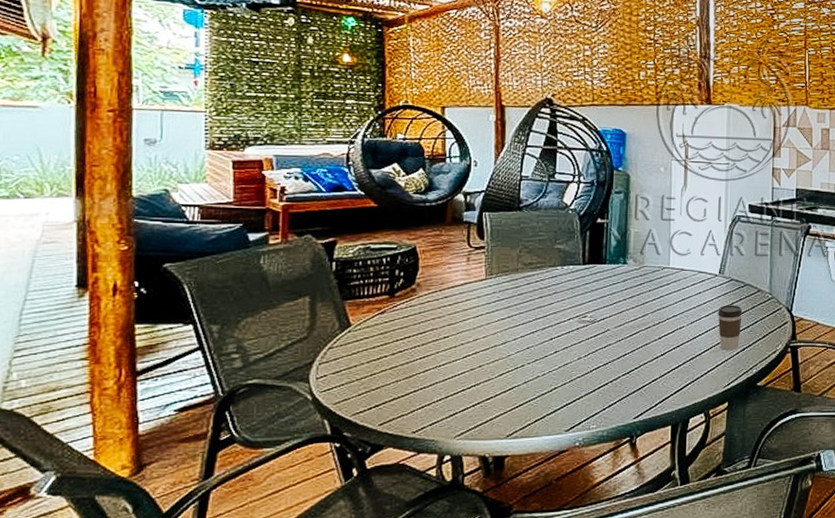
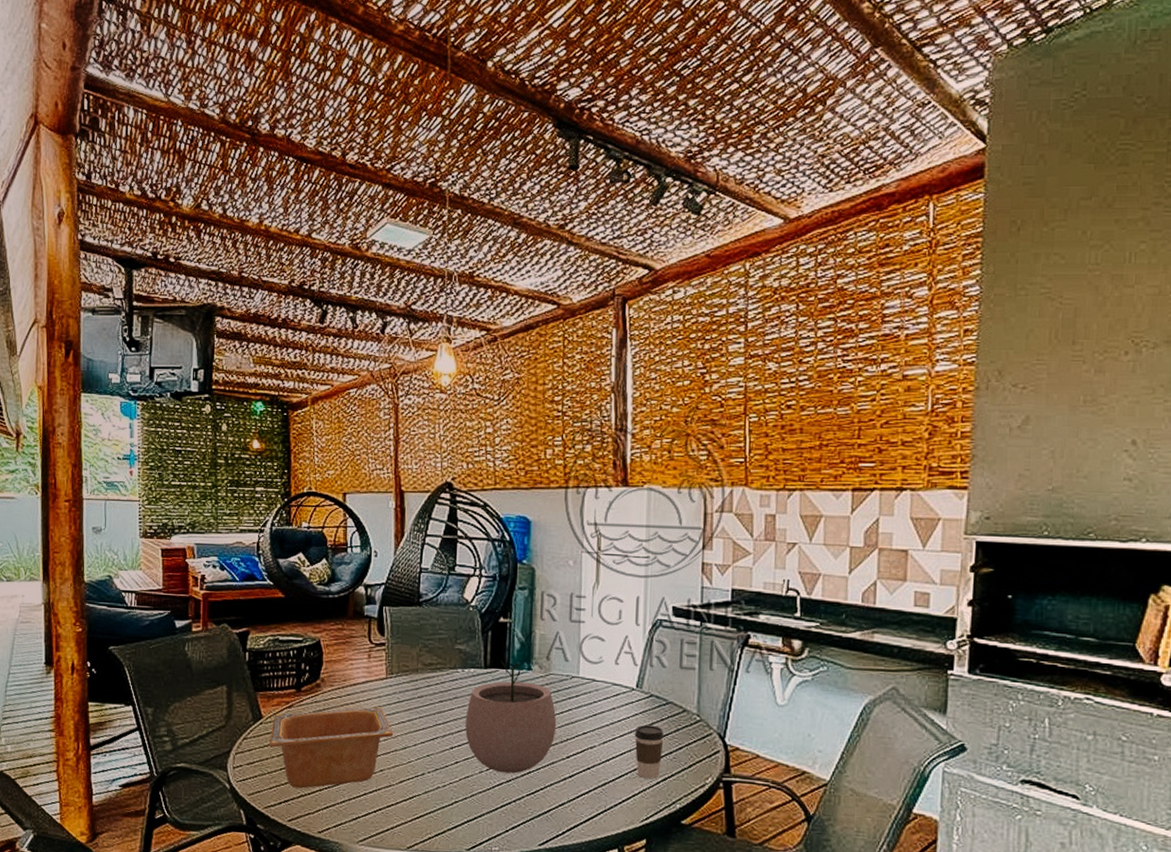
serving bowl: none [358,307,493,392] -> present [269,706,394,789]
plant pot: none [564,254,650,357] -> present [465,658,557,774]

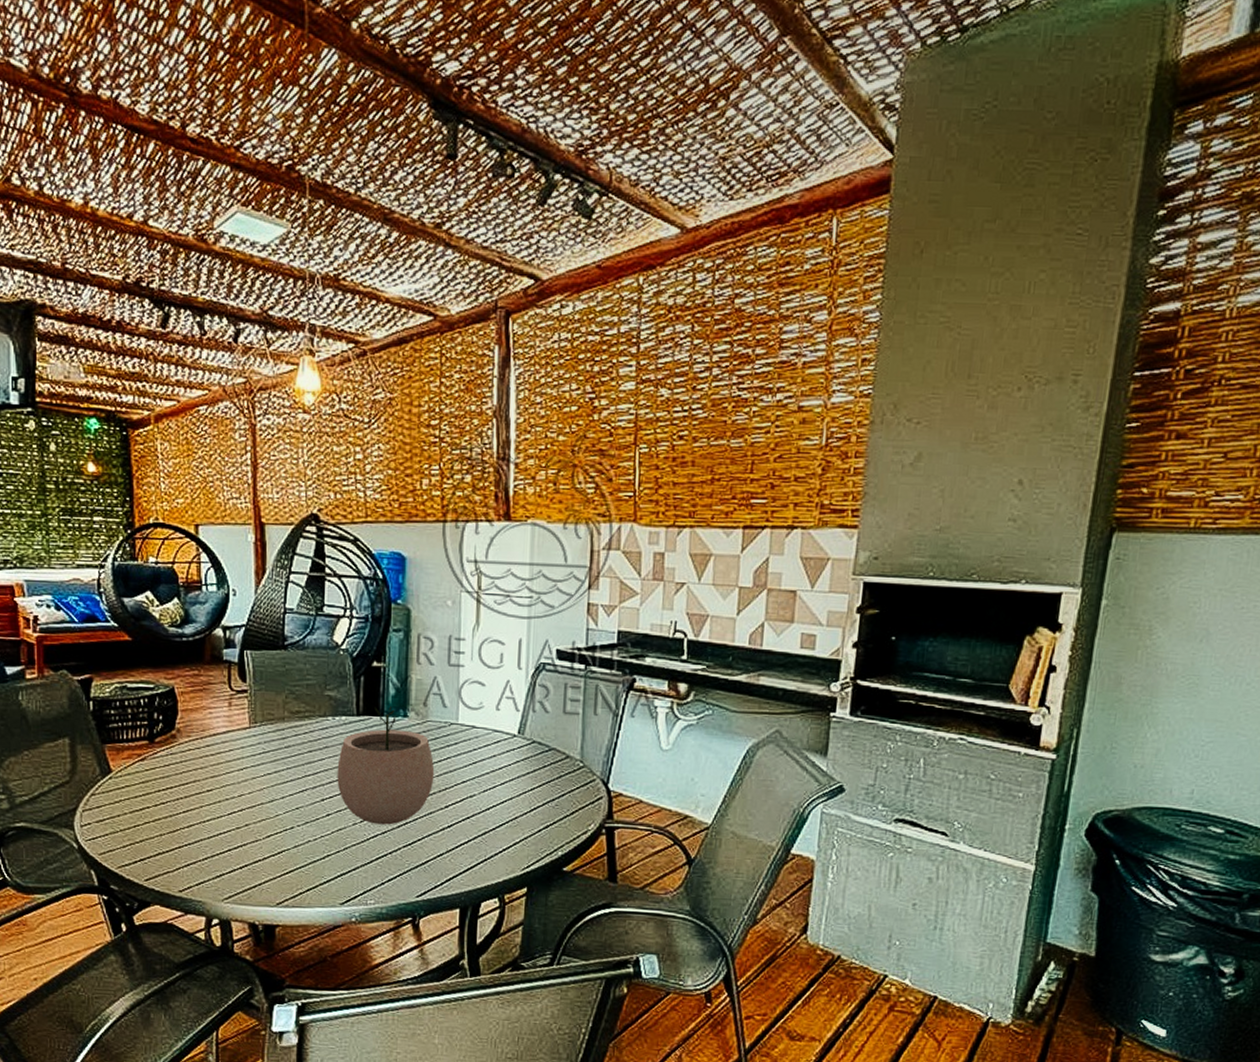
serving bowl: present [269,706,394,789] -> none [121,758,259,846]
coffee cup: present [634,725,664,779] -> none [516,772,546,827]

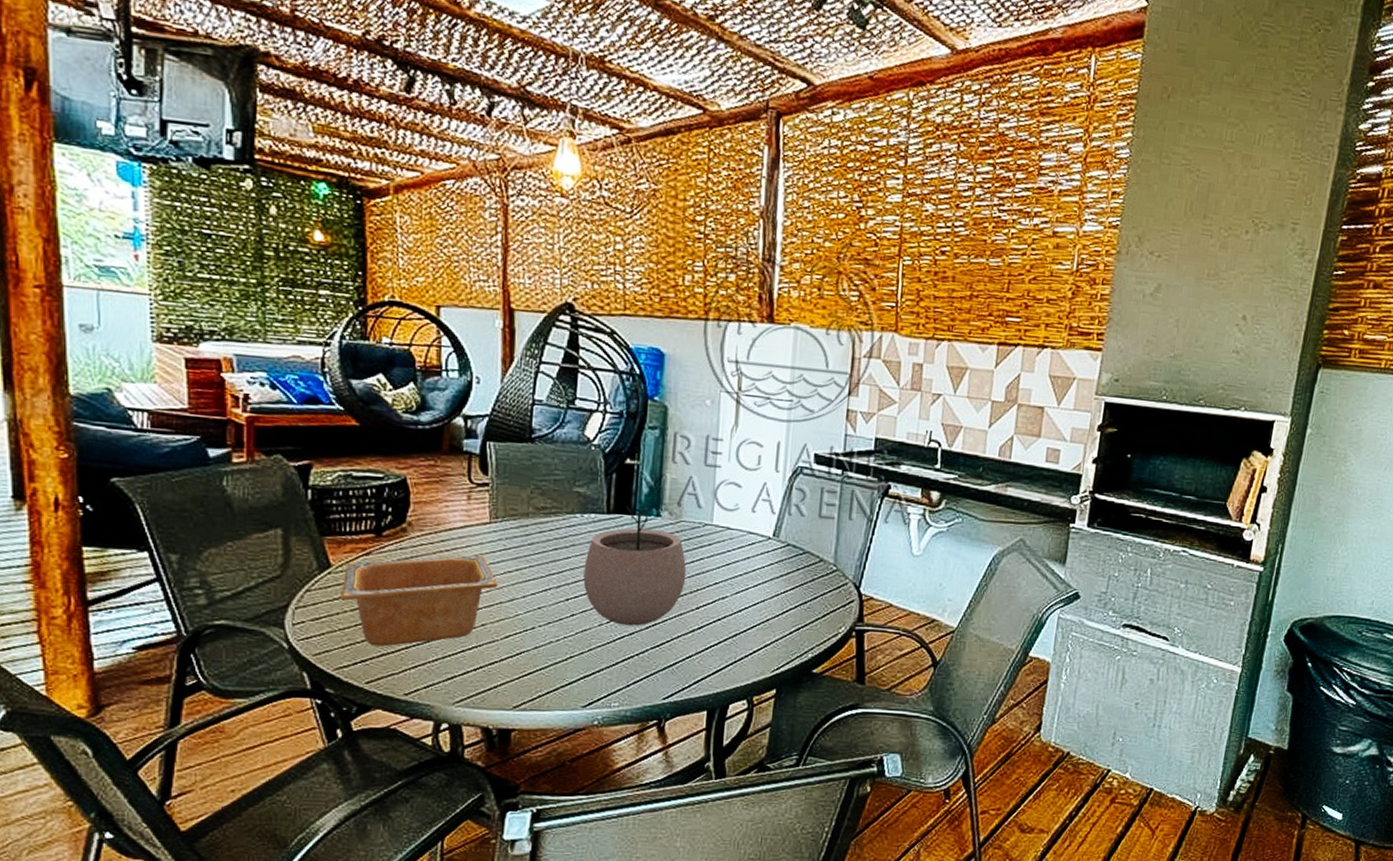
serving bowl: none [121,758,259,846] -> present [340,554,498,647]

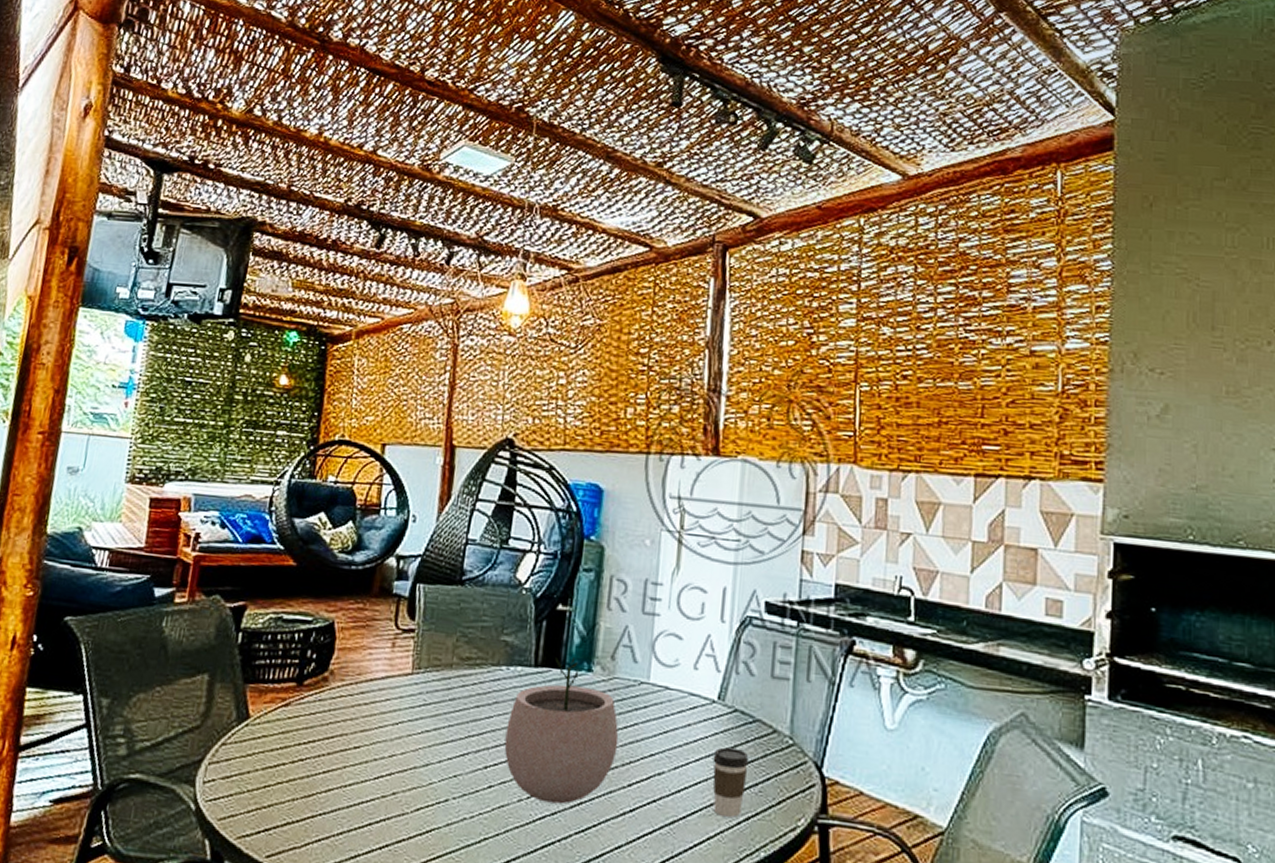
serving bowl: present [340,554,498,647] -> none [253,709,414,814]
coffee cup: none [769,574,800,629] -> present [713,747,749,818]

